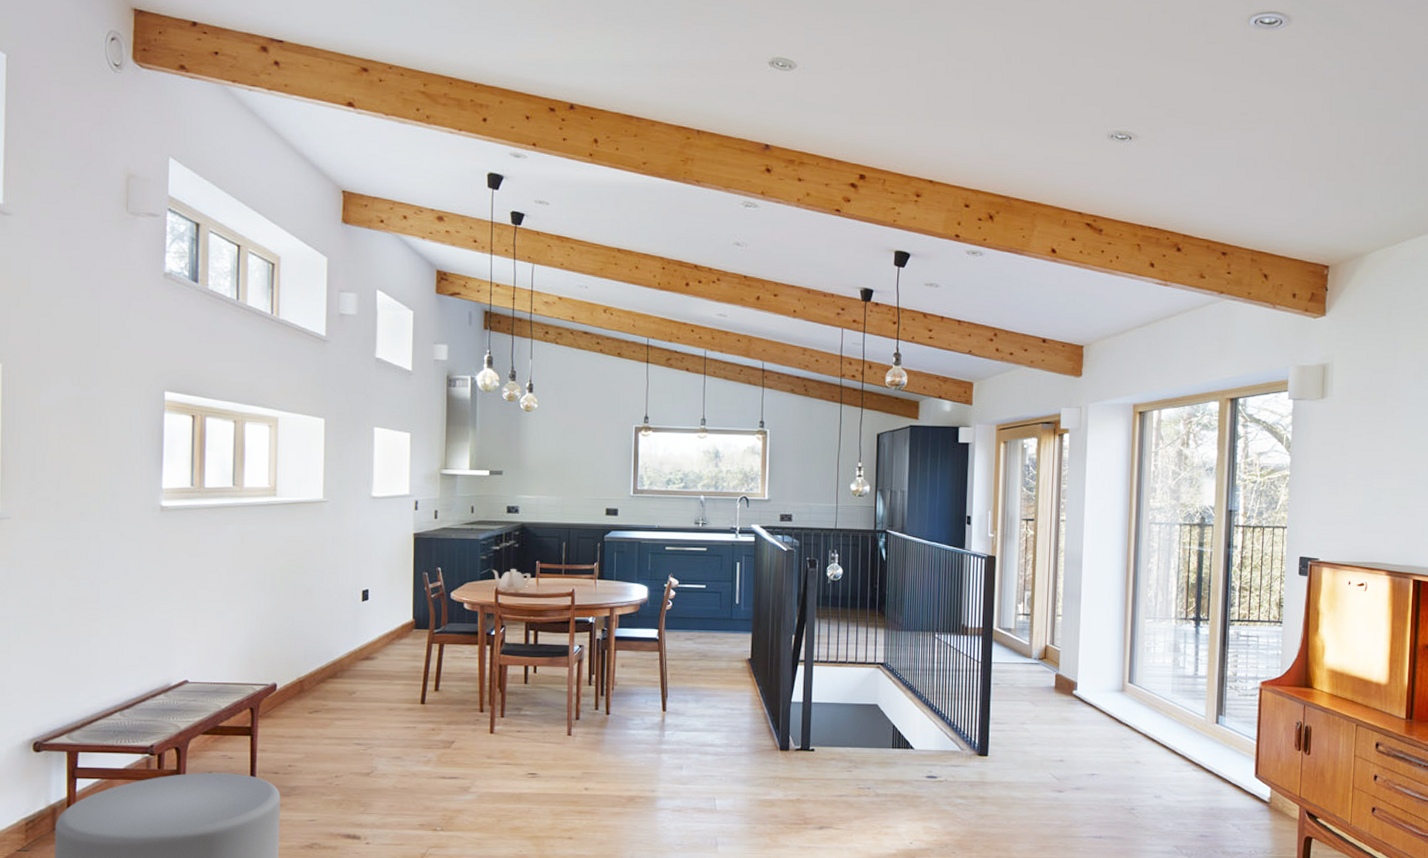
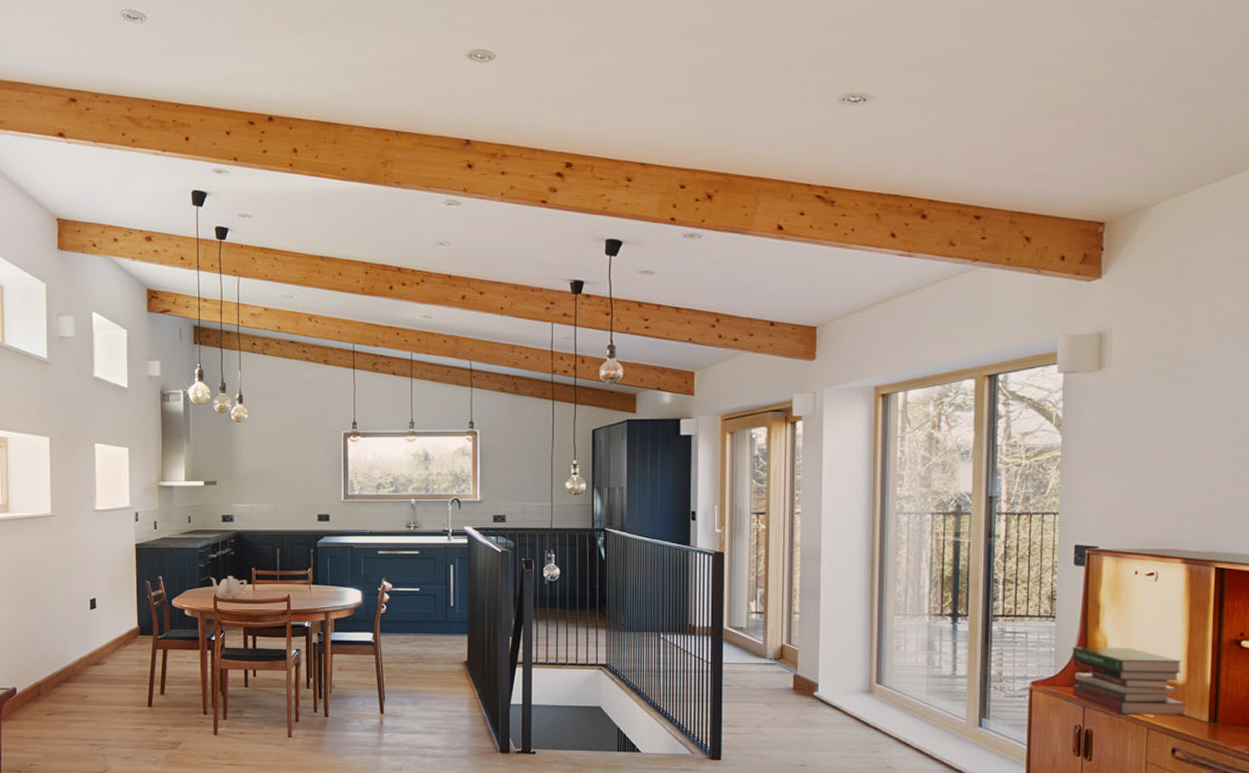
books: none [1295,649,1388,714] -> present [1072,646,1187,716]

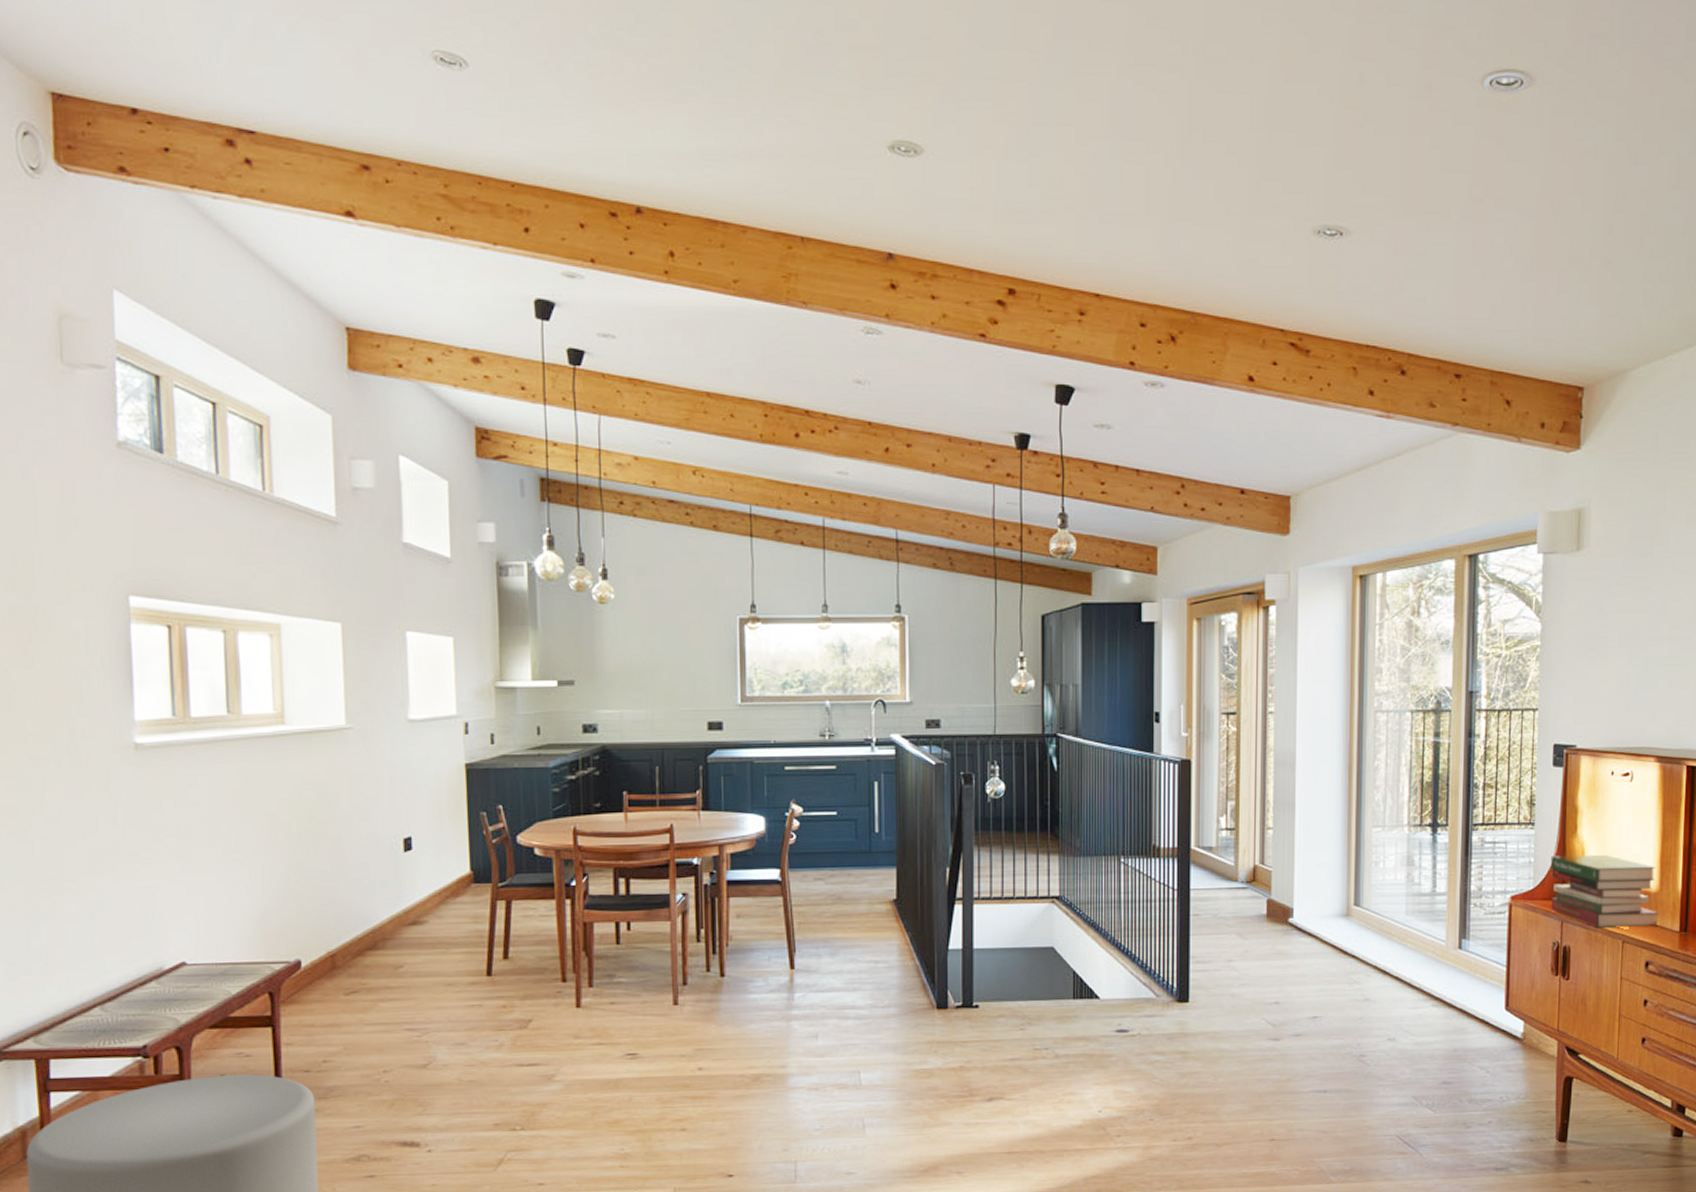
teapot: present [209,576,248,599] -> none [566,803,618,832]

